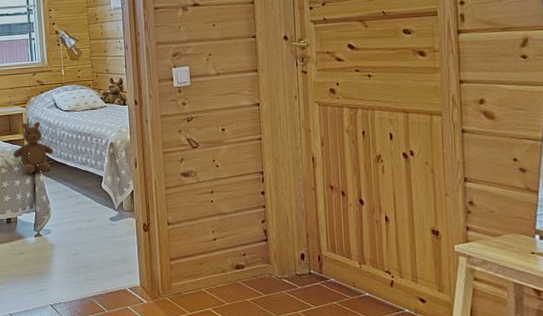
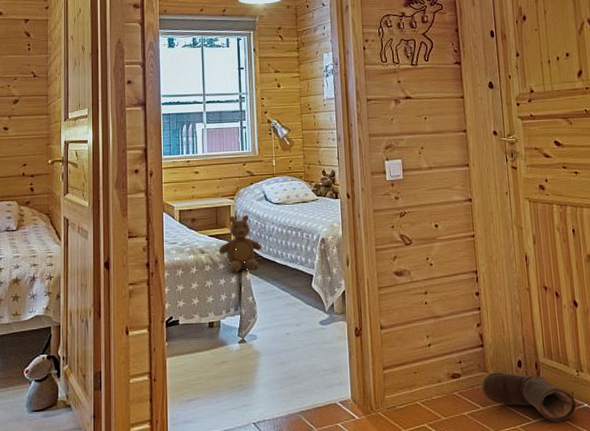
boot: none [264,264,358,310] -> present [481,372,577,423]

